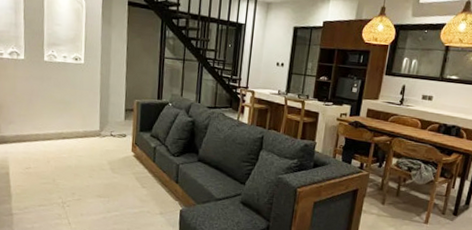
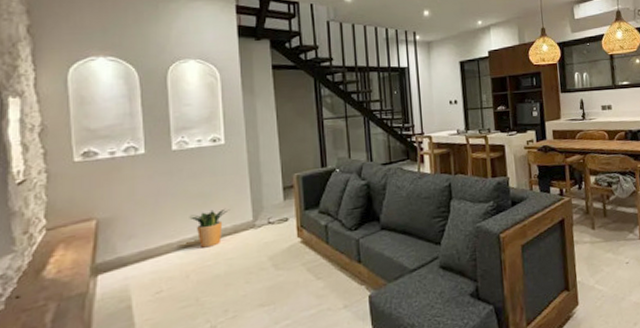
potted plant: none [53,115,84,144] -> present [189,208,230,248]

